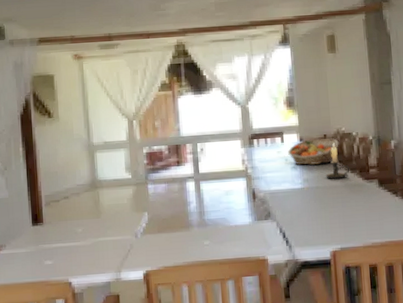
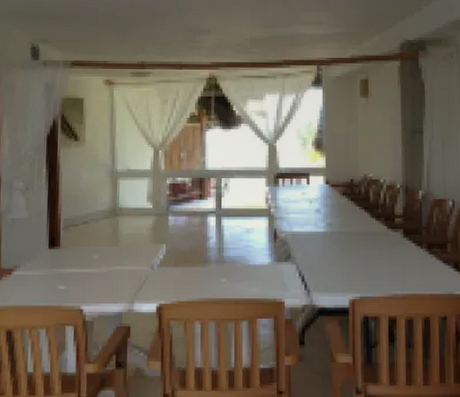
fruit basket: present [288,138,339,165] -> none [313,183,366,209]
candle holder: present [326,142,350,179] -> none [350,187,375,225]

